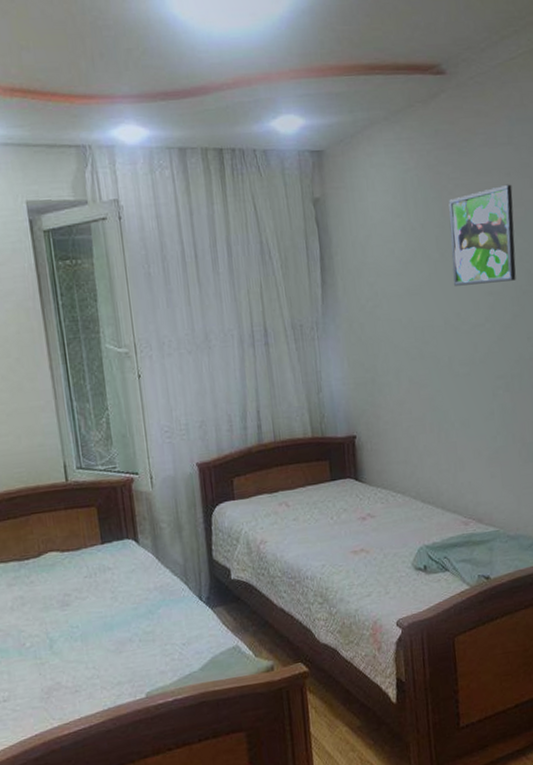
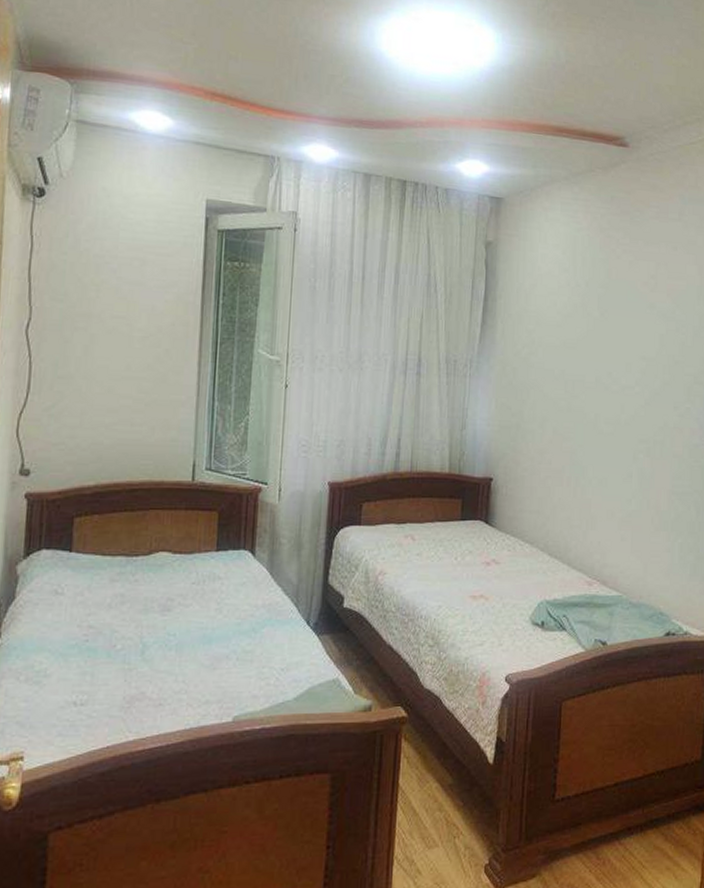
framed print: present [448,184,516,286] -> none [609,257,677,350]

